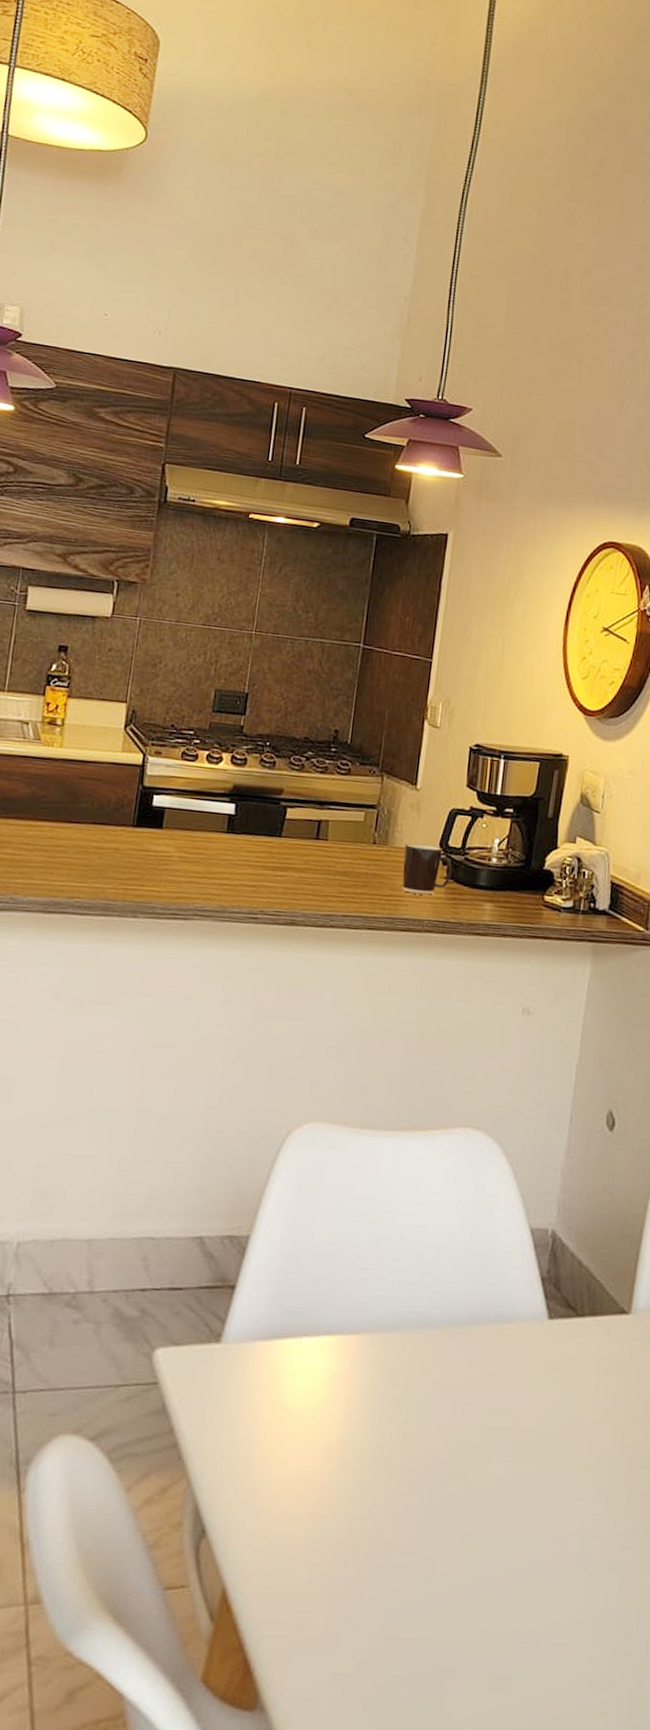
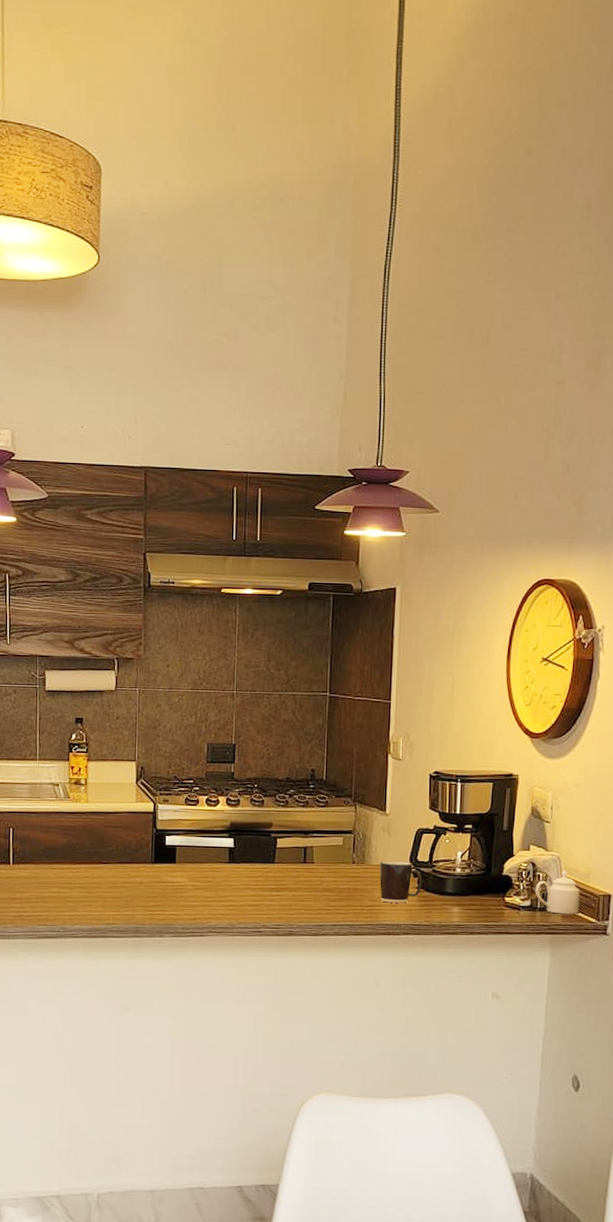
sugar bowl: none [578,869,629,921] -> present [535,870,580,915]

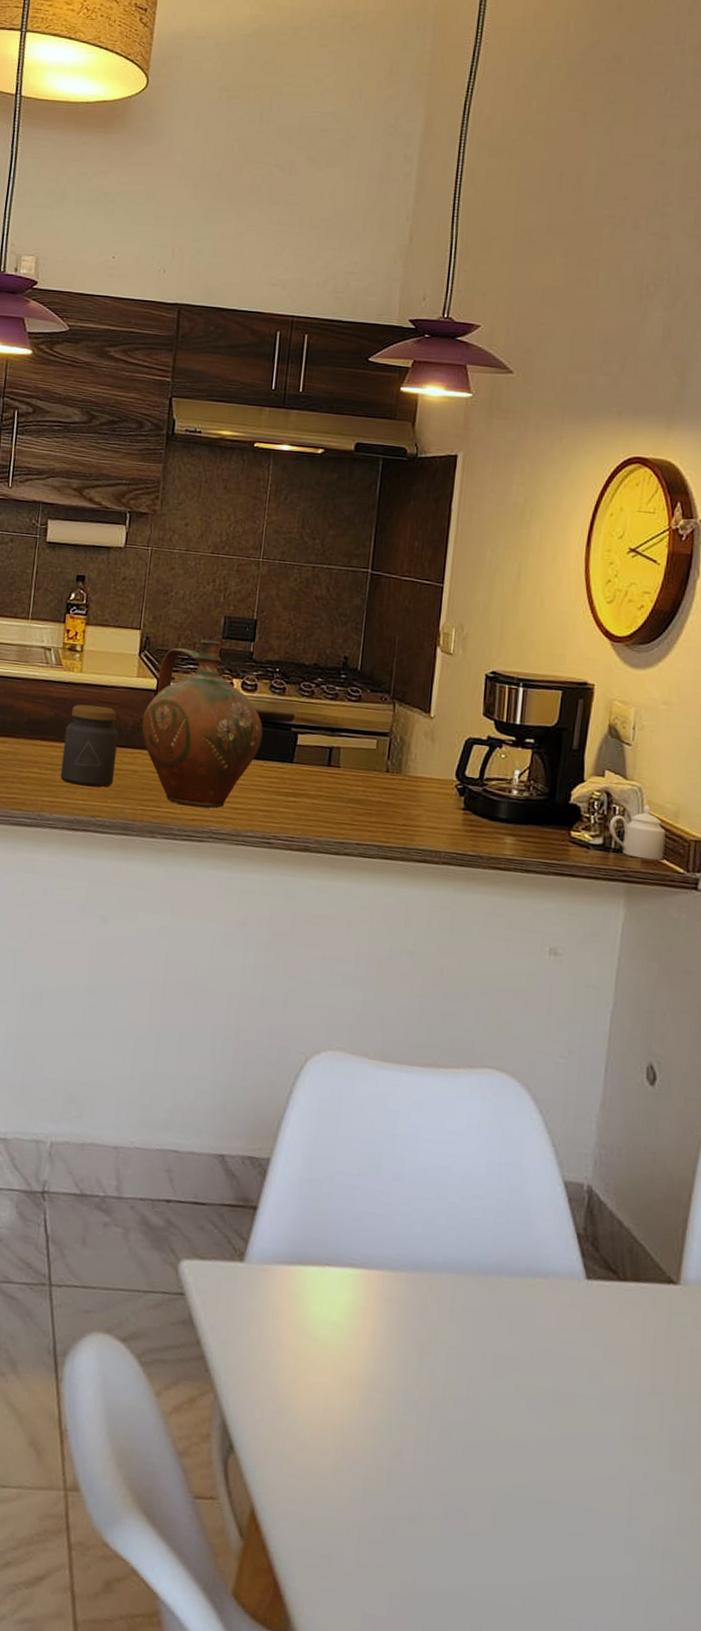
jar: none [77,829,124,900] -> present [60,704,118,788]
ceramic jug: none [144,765,247,908] -> present [141,639,263,809]
mug: present [379,860,423,903] -> none [417,772,470,826]

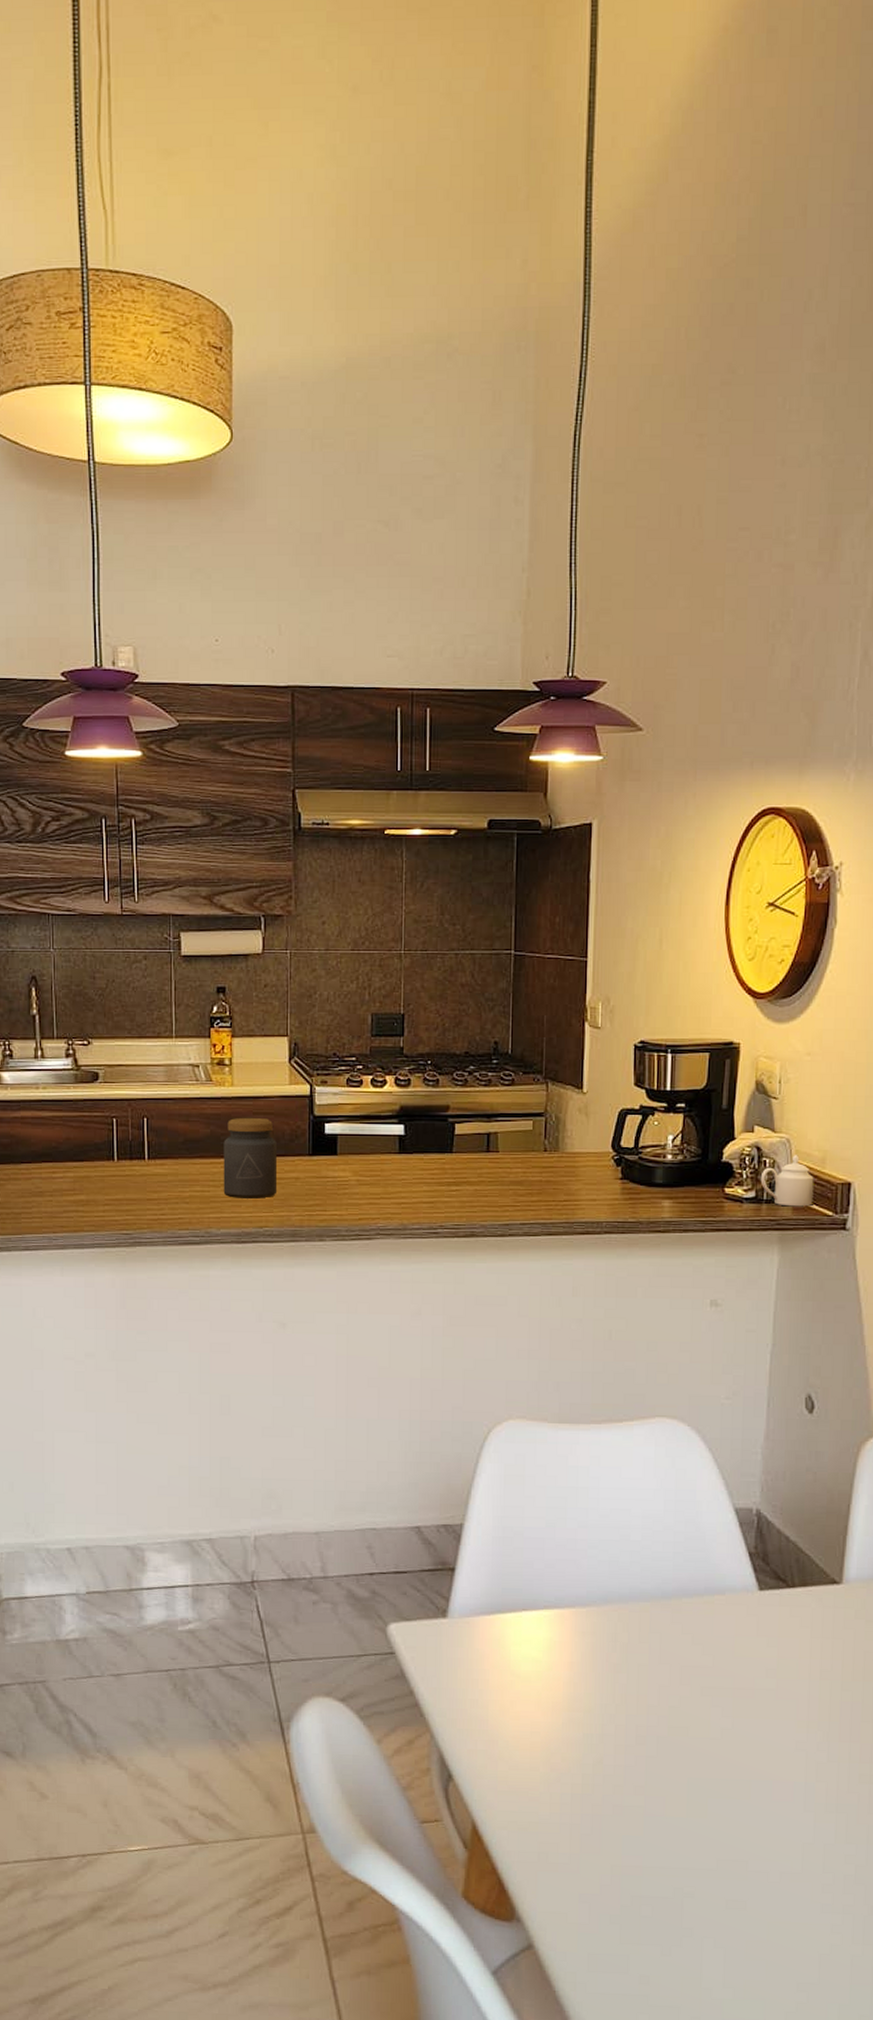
ceramic jug: present [141,639,263,809] -> none [299,1040,420,1207]

